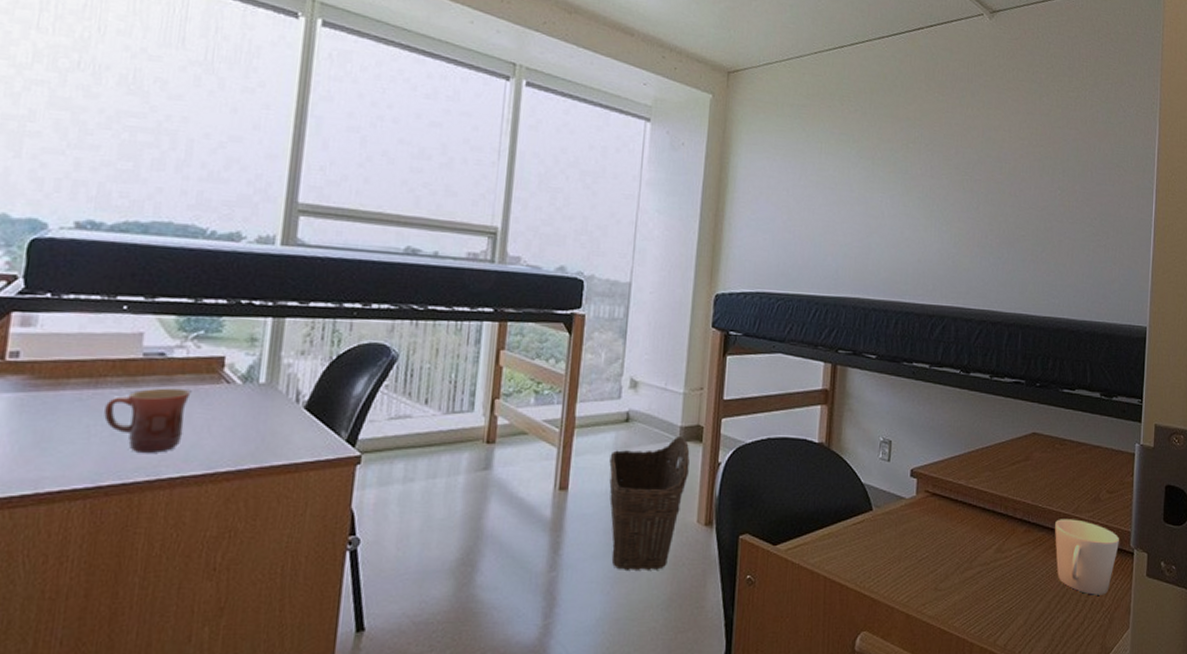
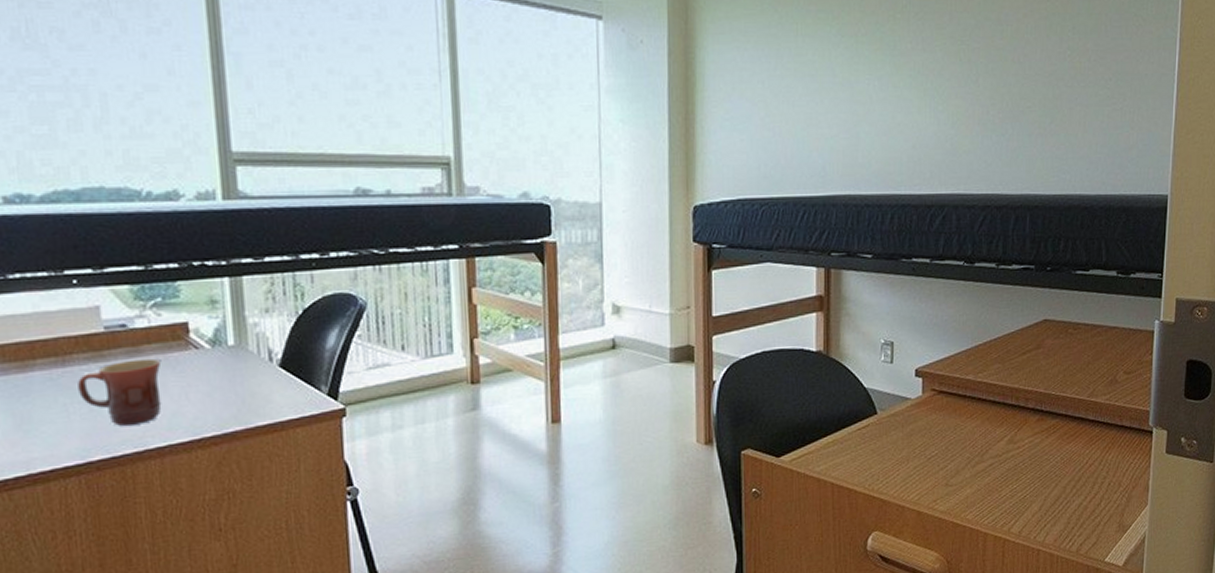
wicker basket: present [609,437,690,570] -> none [600,358,683,495]
cup: present [1055,519,1119,595] -> none [1069,403,1137,477]

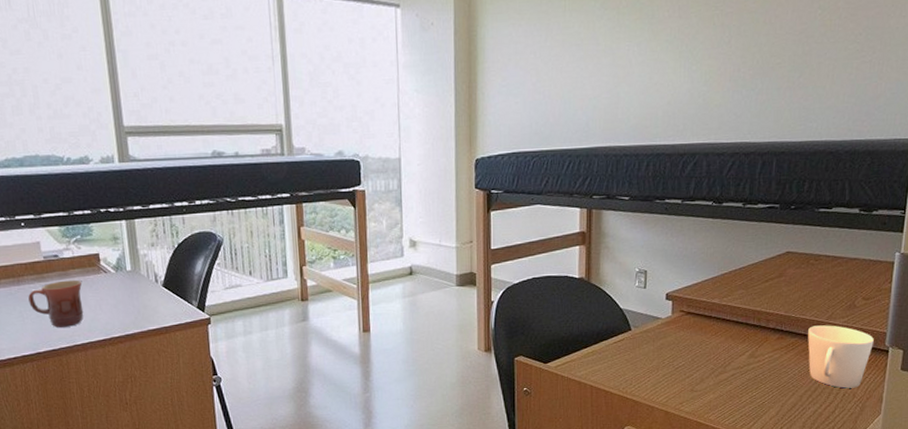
cup: none [1069,403,1137,477] -> present [808,325,874,389]

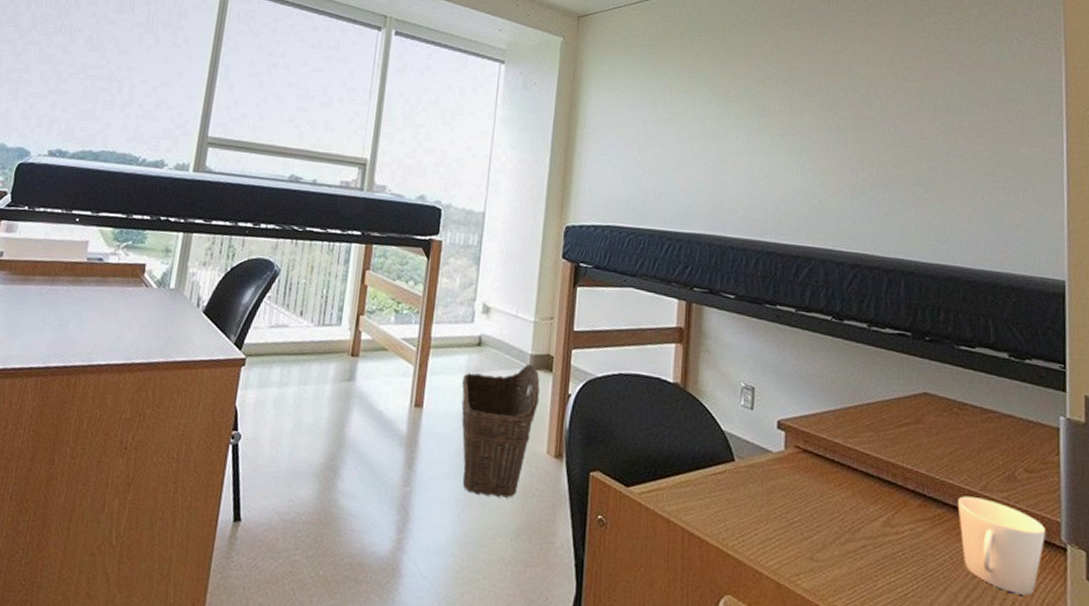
mug: present [28,280,84,328] -> none [56,287,119,343]
wicker basket: none [400,283,467,389] -> present [461,364,540,498]

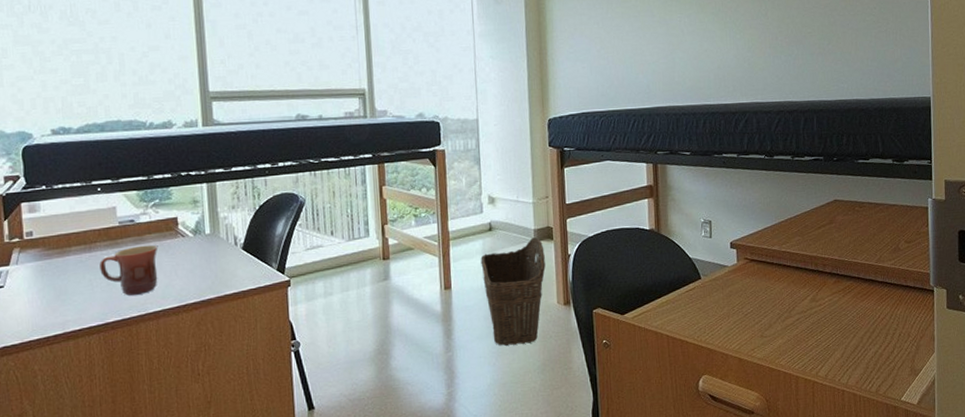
mug: none [56,287,119,343] -> present [100,245,158,296]
cup: present [958,496,1045,596] -> none [861,267,920,329]

